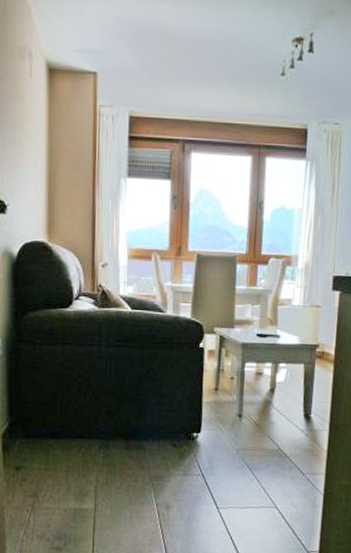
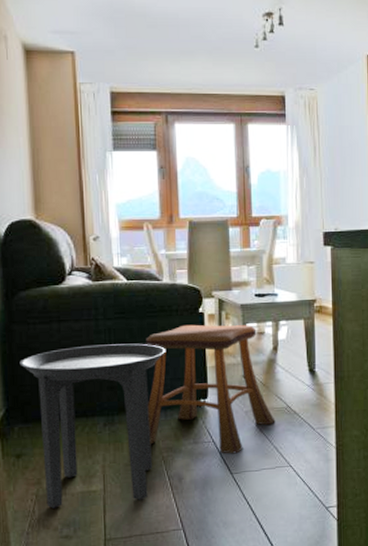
side table: none [24,370,164,523] -> present [19,343,166,509]
stool: none [141,358,266,490] -> present [146,324,276,454]

